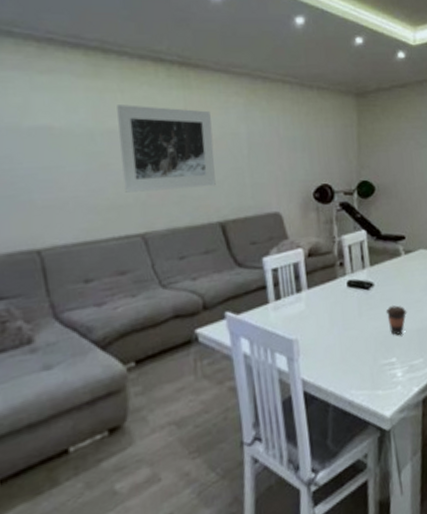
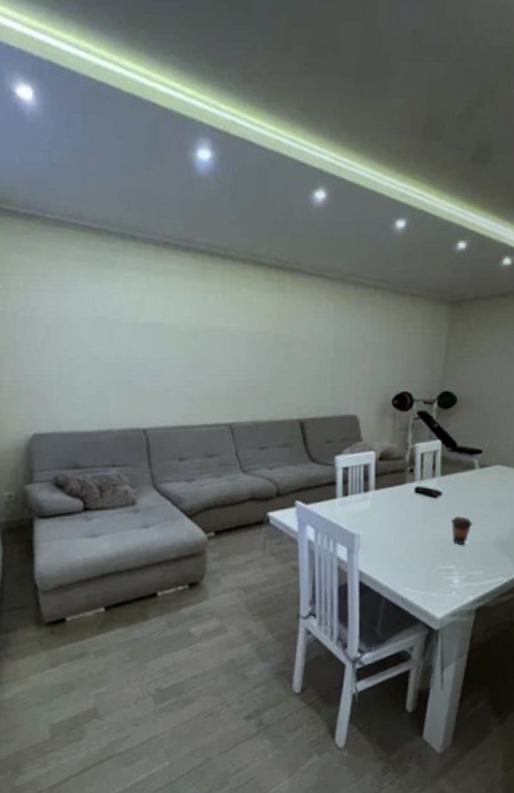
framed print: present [117,104,216,193] -> none [218,305,301,386]

